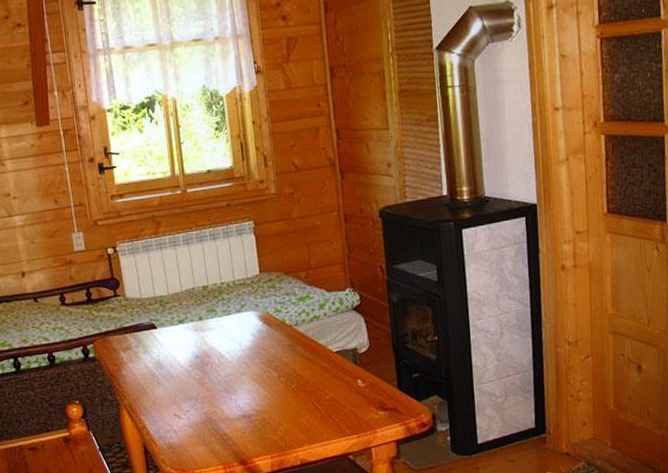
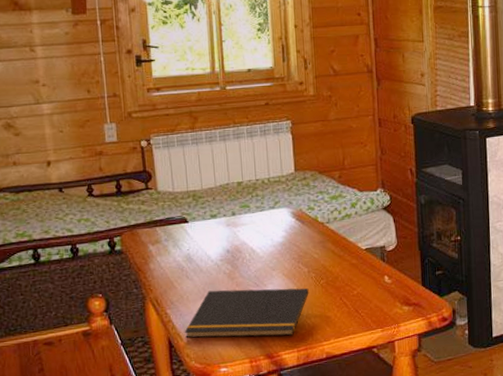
notepad: none [159,393,280,444] -> present [185,288,309,338]

